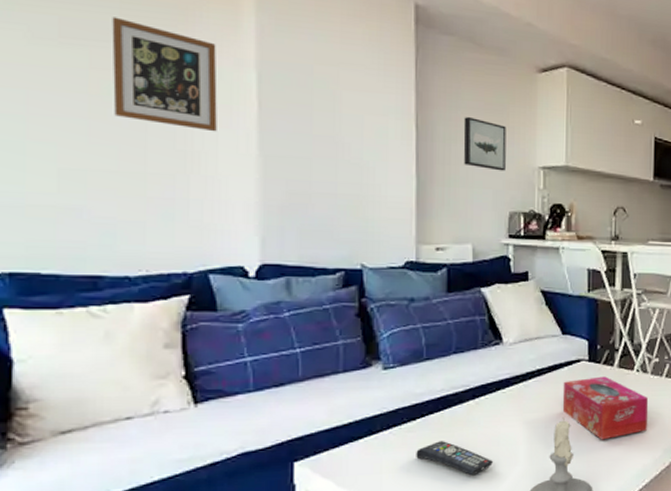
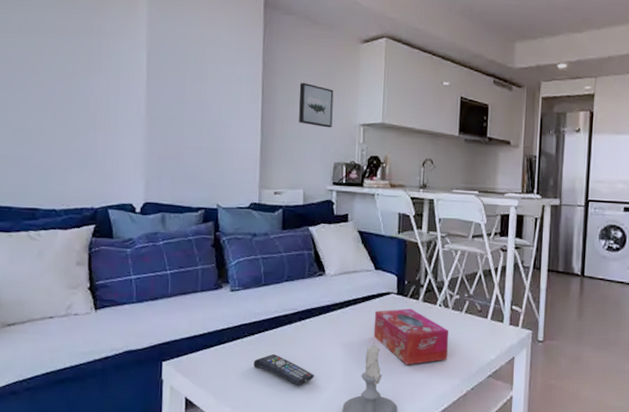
picture frame: present [112,17,217,132] -> none [50,14,120,99]

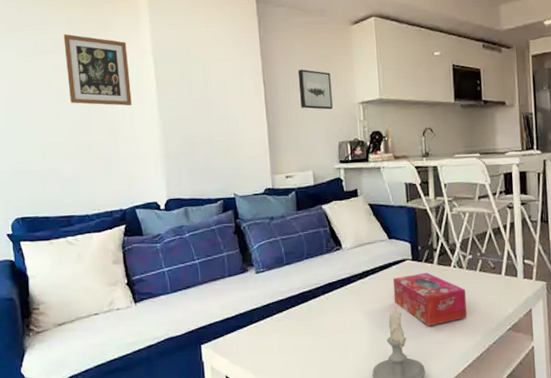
picture frame: none [50,14,120,99] -> present [63,34,132,106]
remote control: present [253,354,315,386] -> none [285,328,344,356]

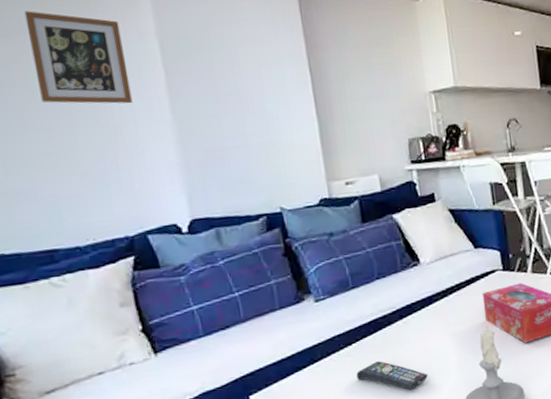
remote control: none [285,328,344,356] -> present [356,361,429,390]
wall art: present [298,69,333,110] -> none [352,53,399,101]

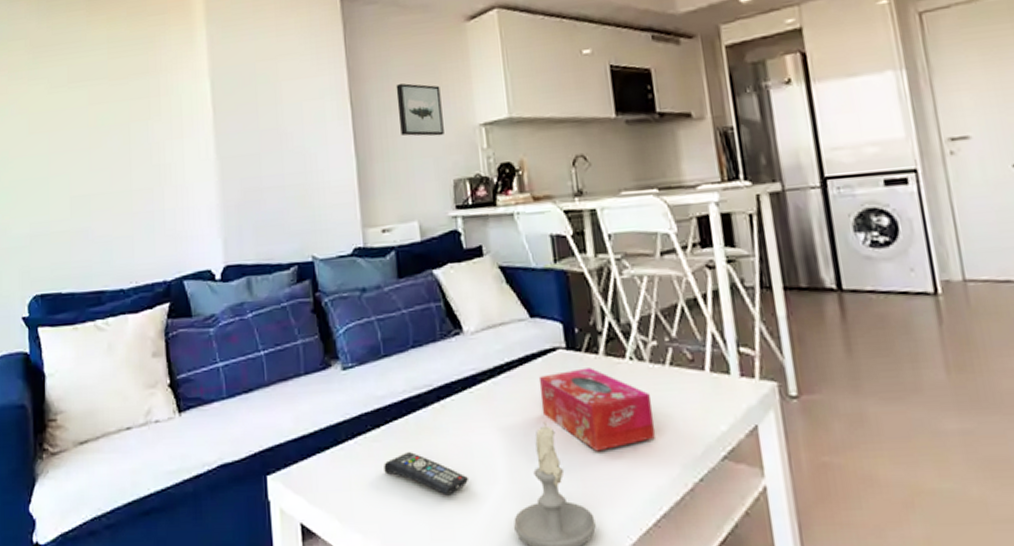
picture frame: present [24,11,133,104] -> none [102,56,182,144]
wall art: none [352,53,399,101] -> present [396,83,444,136]

